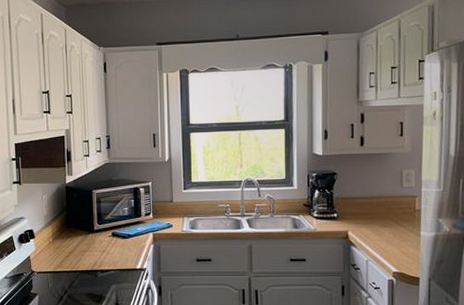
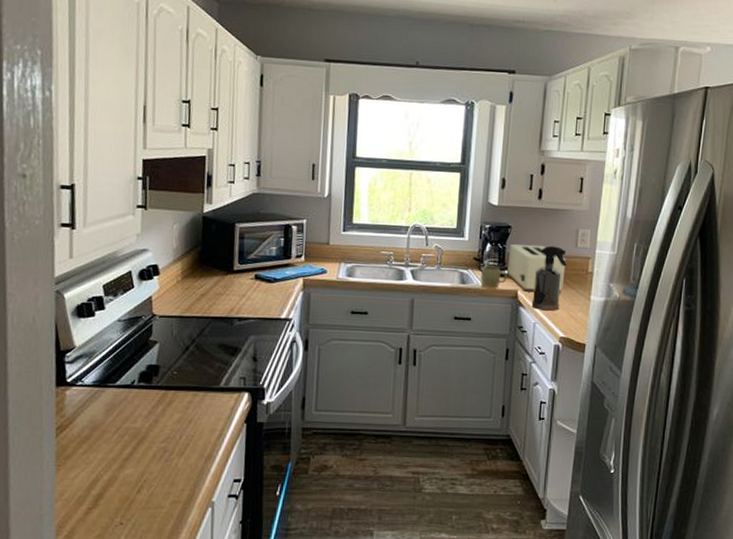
mug: none [312,210,337,231] -> present [481,265,507,289]
toaster: none [336,188,393,232] -> present [507,243,566,293]
spray bottle: none [362,188,394,248] -> present [531,246,567,311]

